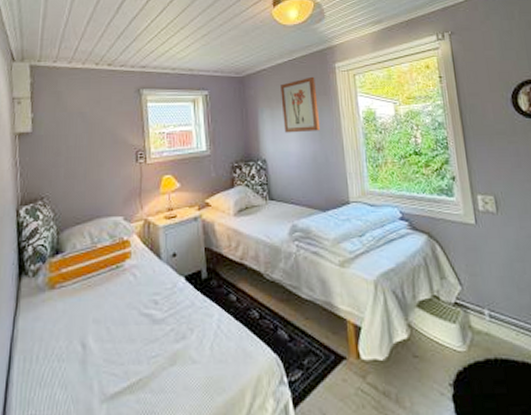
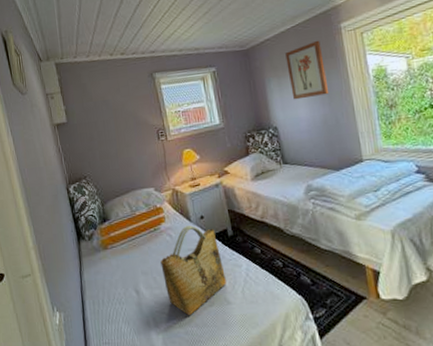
grocery bag: none [118,264,193,379] -> present [160,225,226,316]

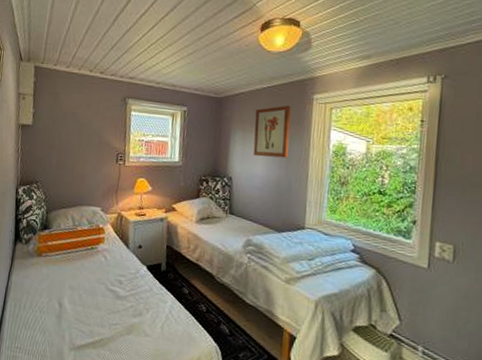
grocery bag: present [160,225,226,316] -> none [88,251,150,340]

